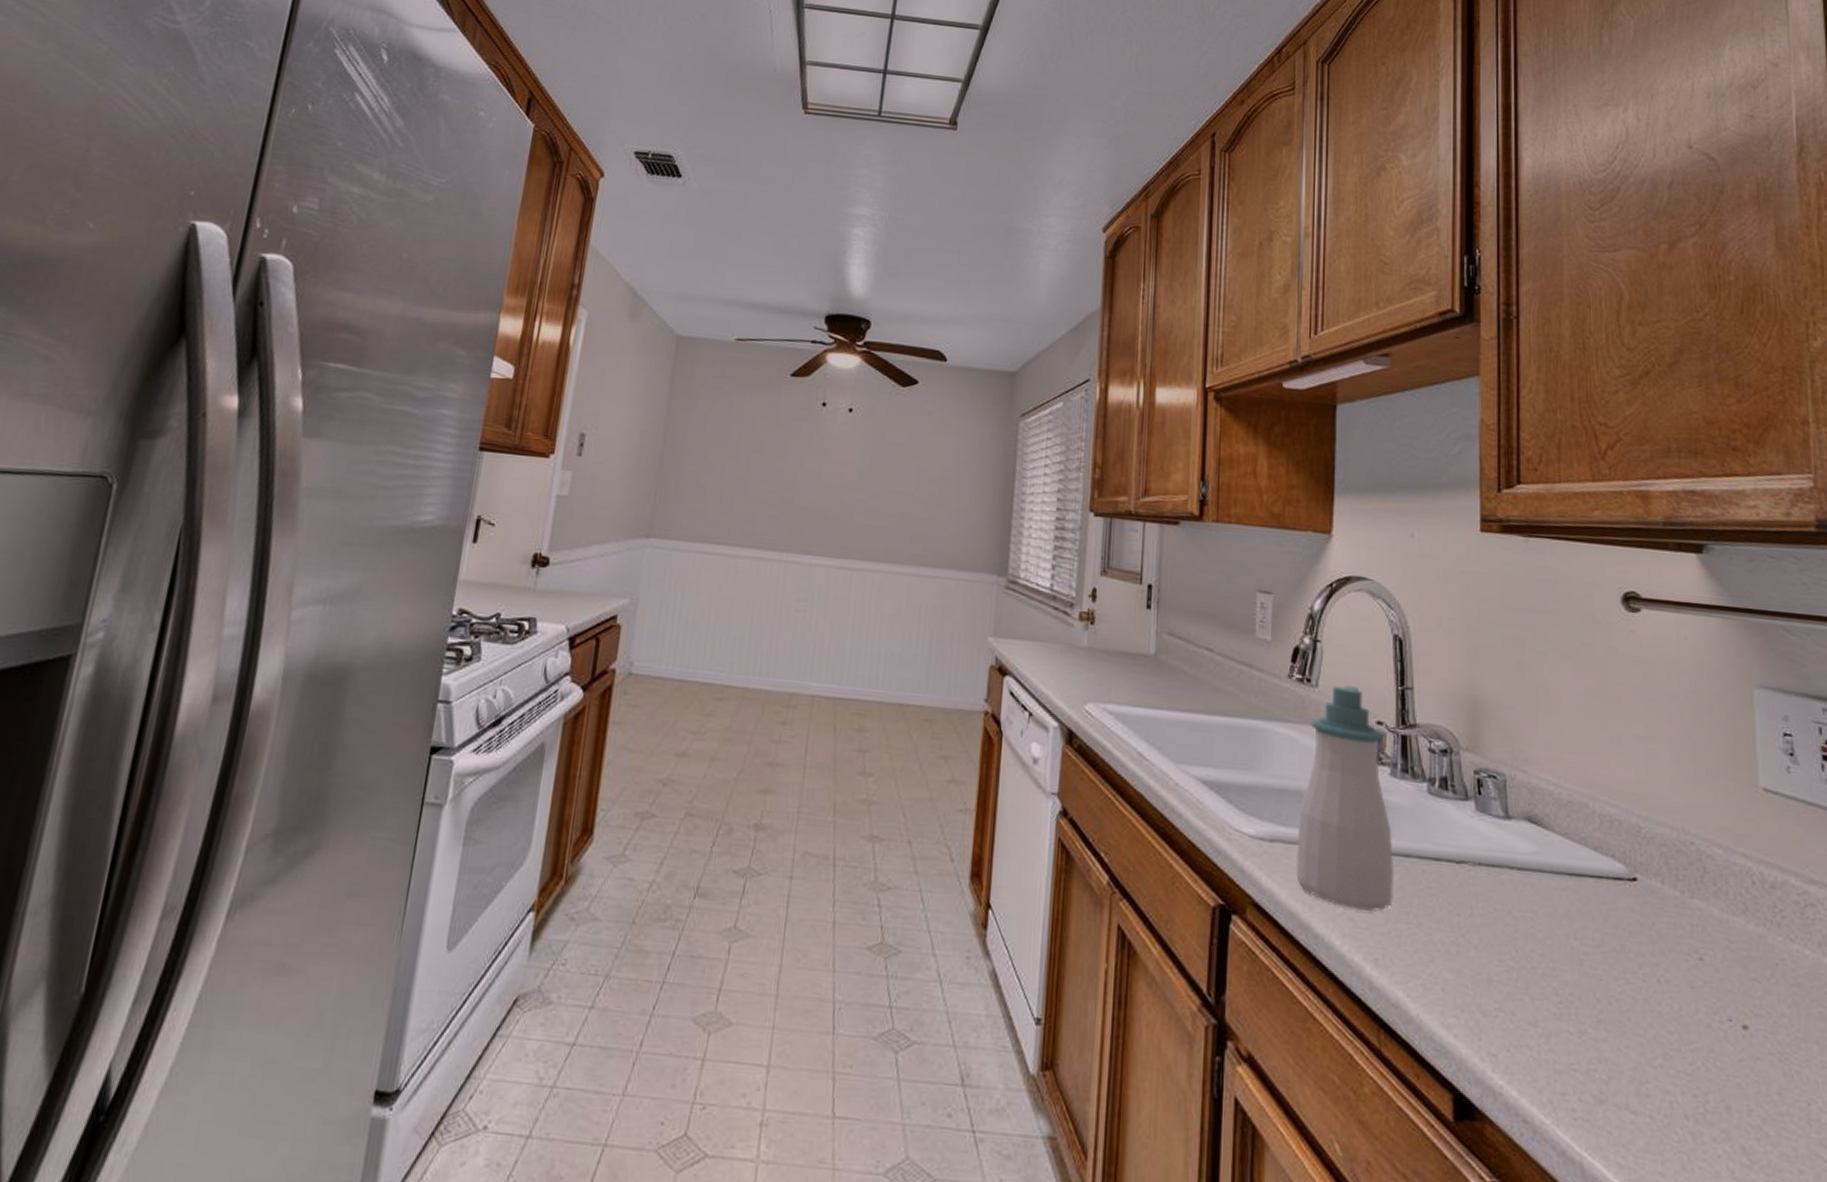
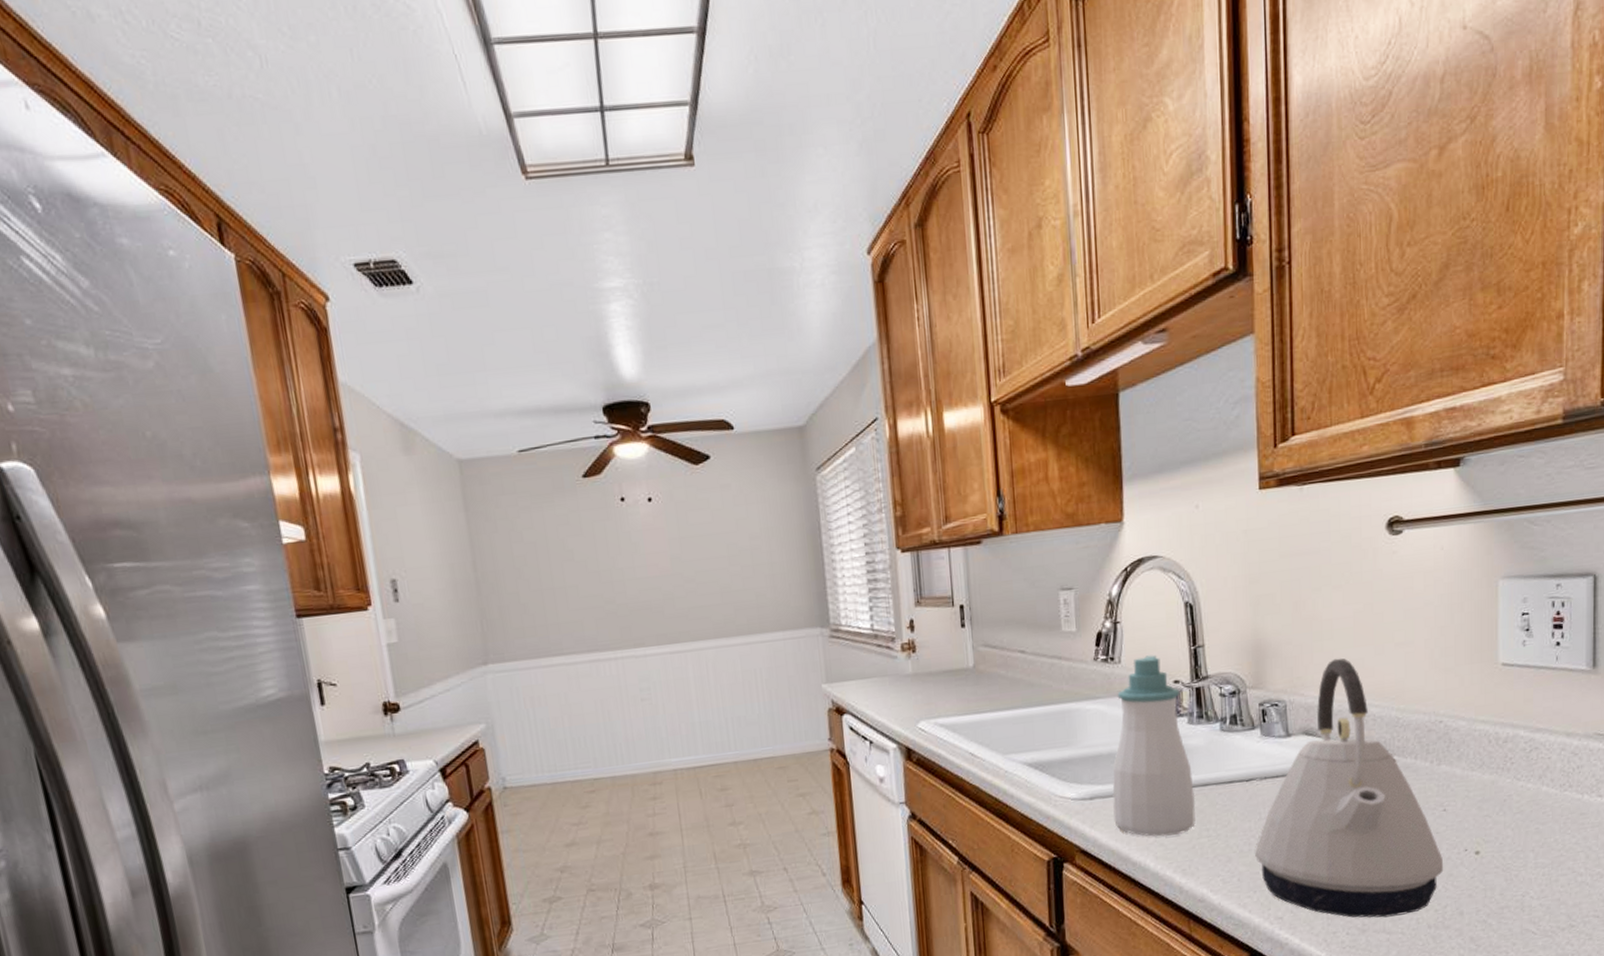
kettle: none [1464,737,1703,1092] -> present [1255,658,1444,918]

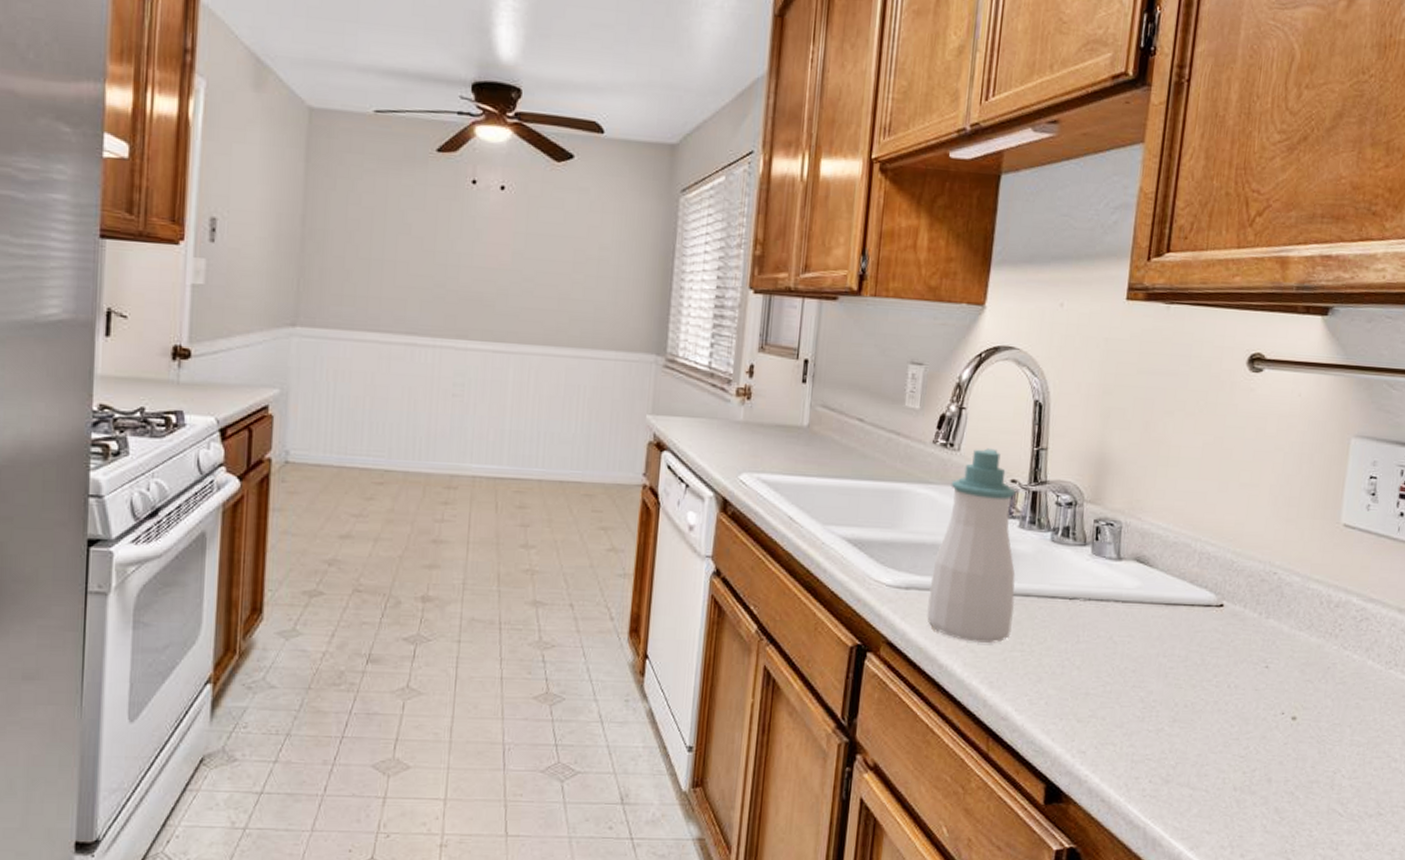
kettle: present [1255,658,1444,918] -> none [1067,487,1259,771]

